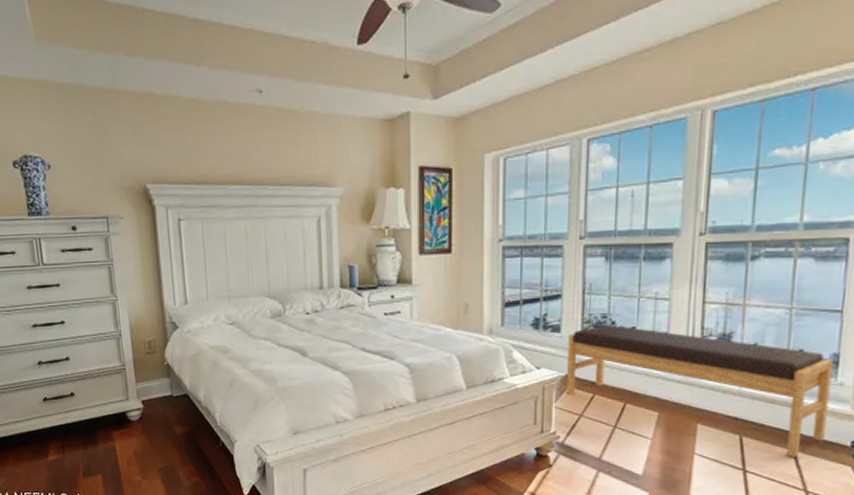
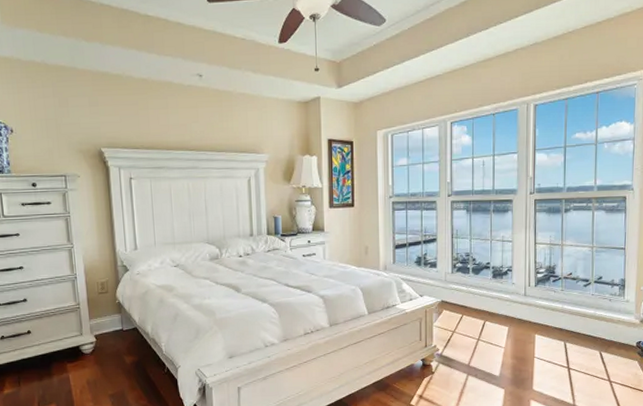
bench: present [566,324,834,458] -> none [443,261,622,357]

